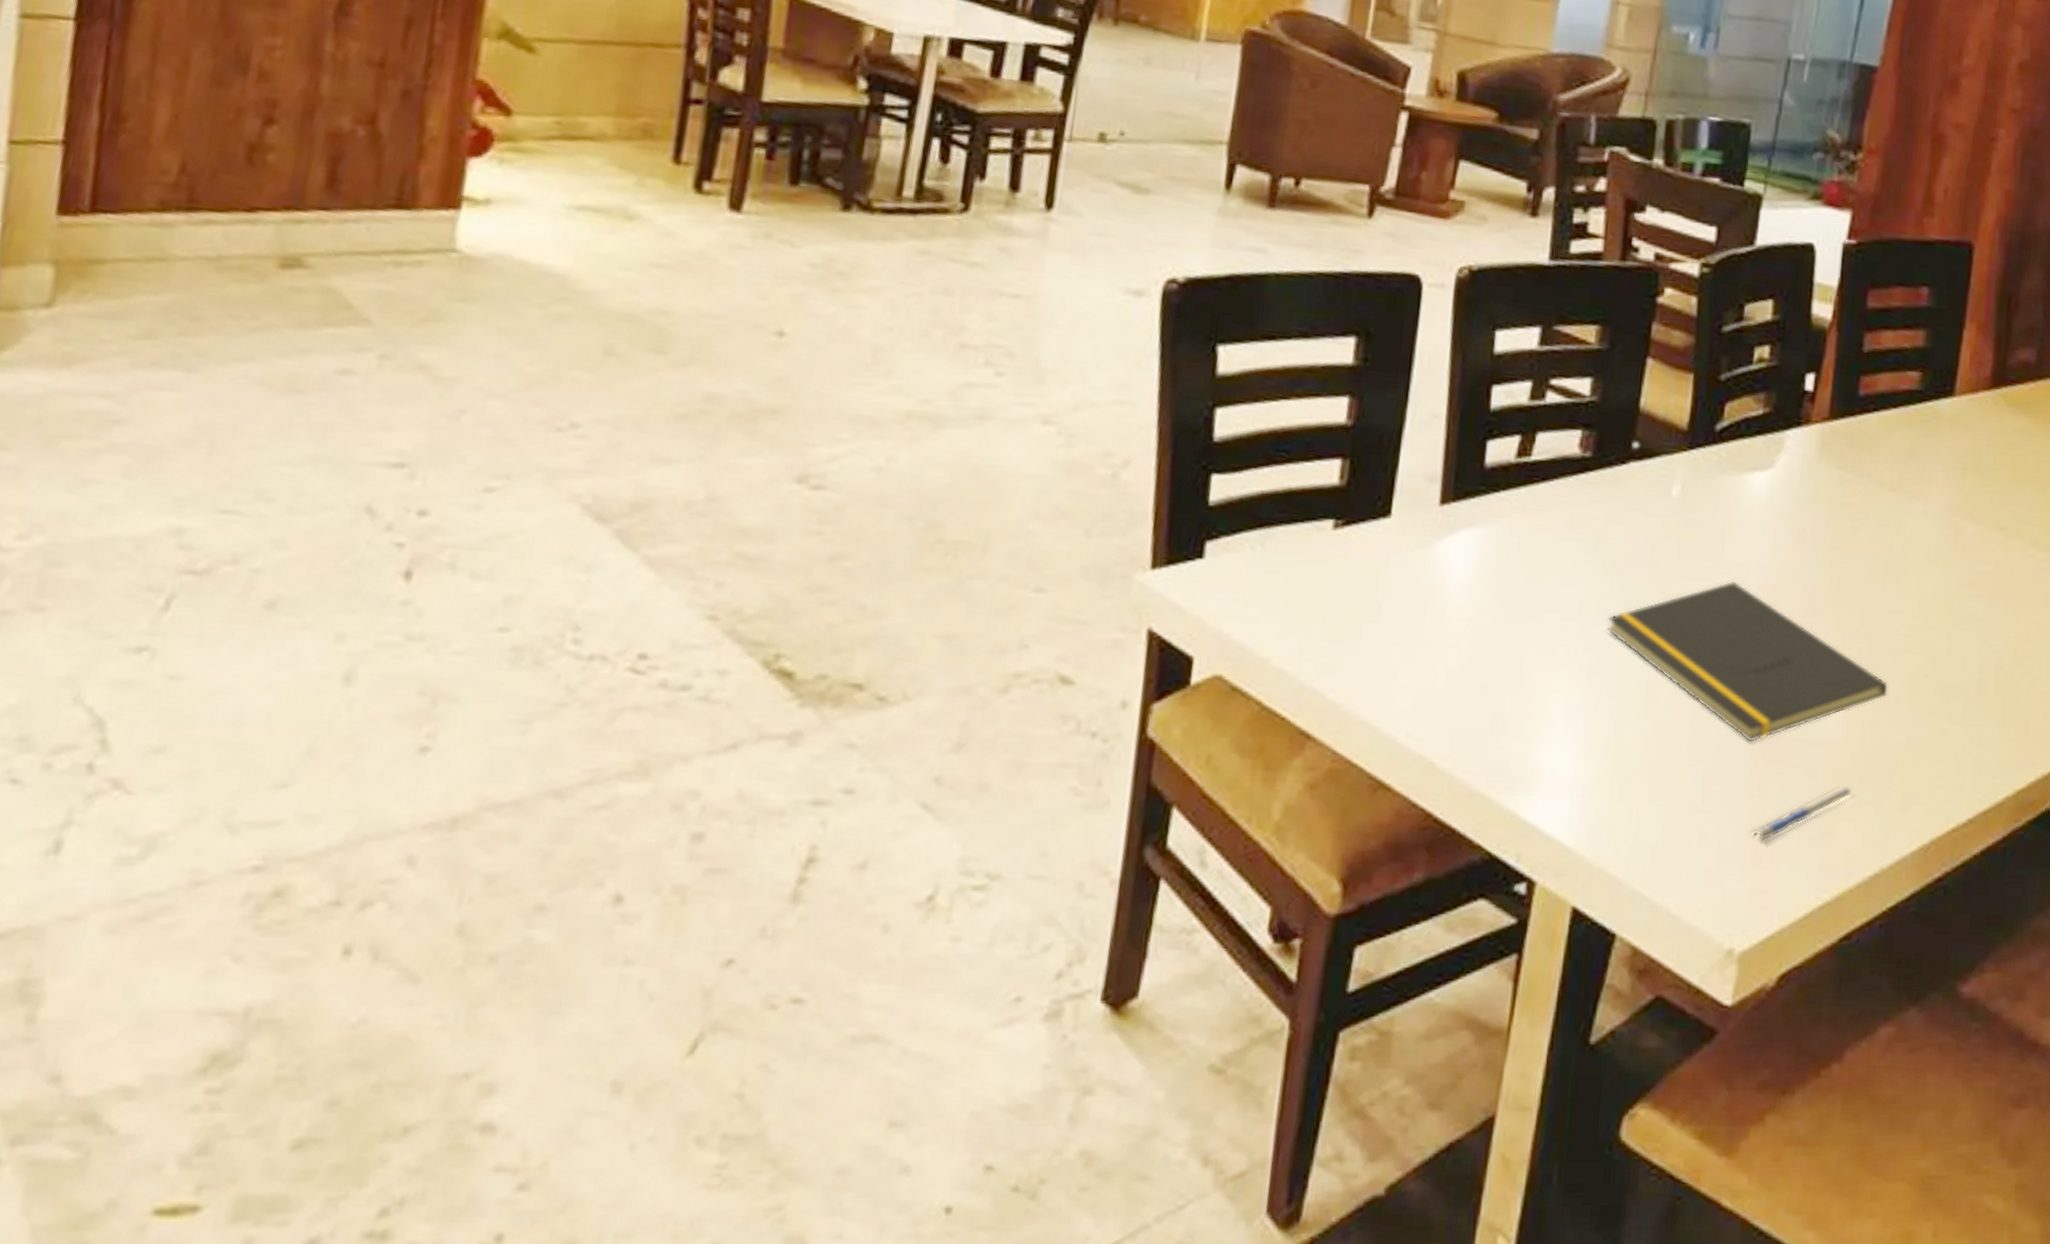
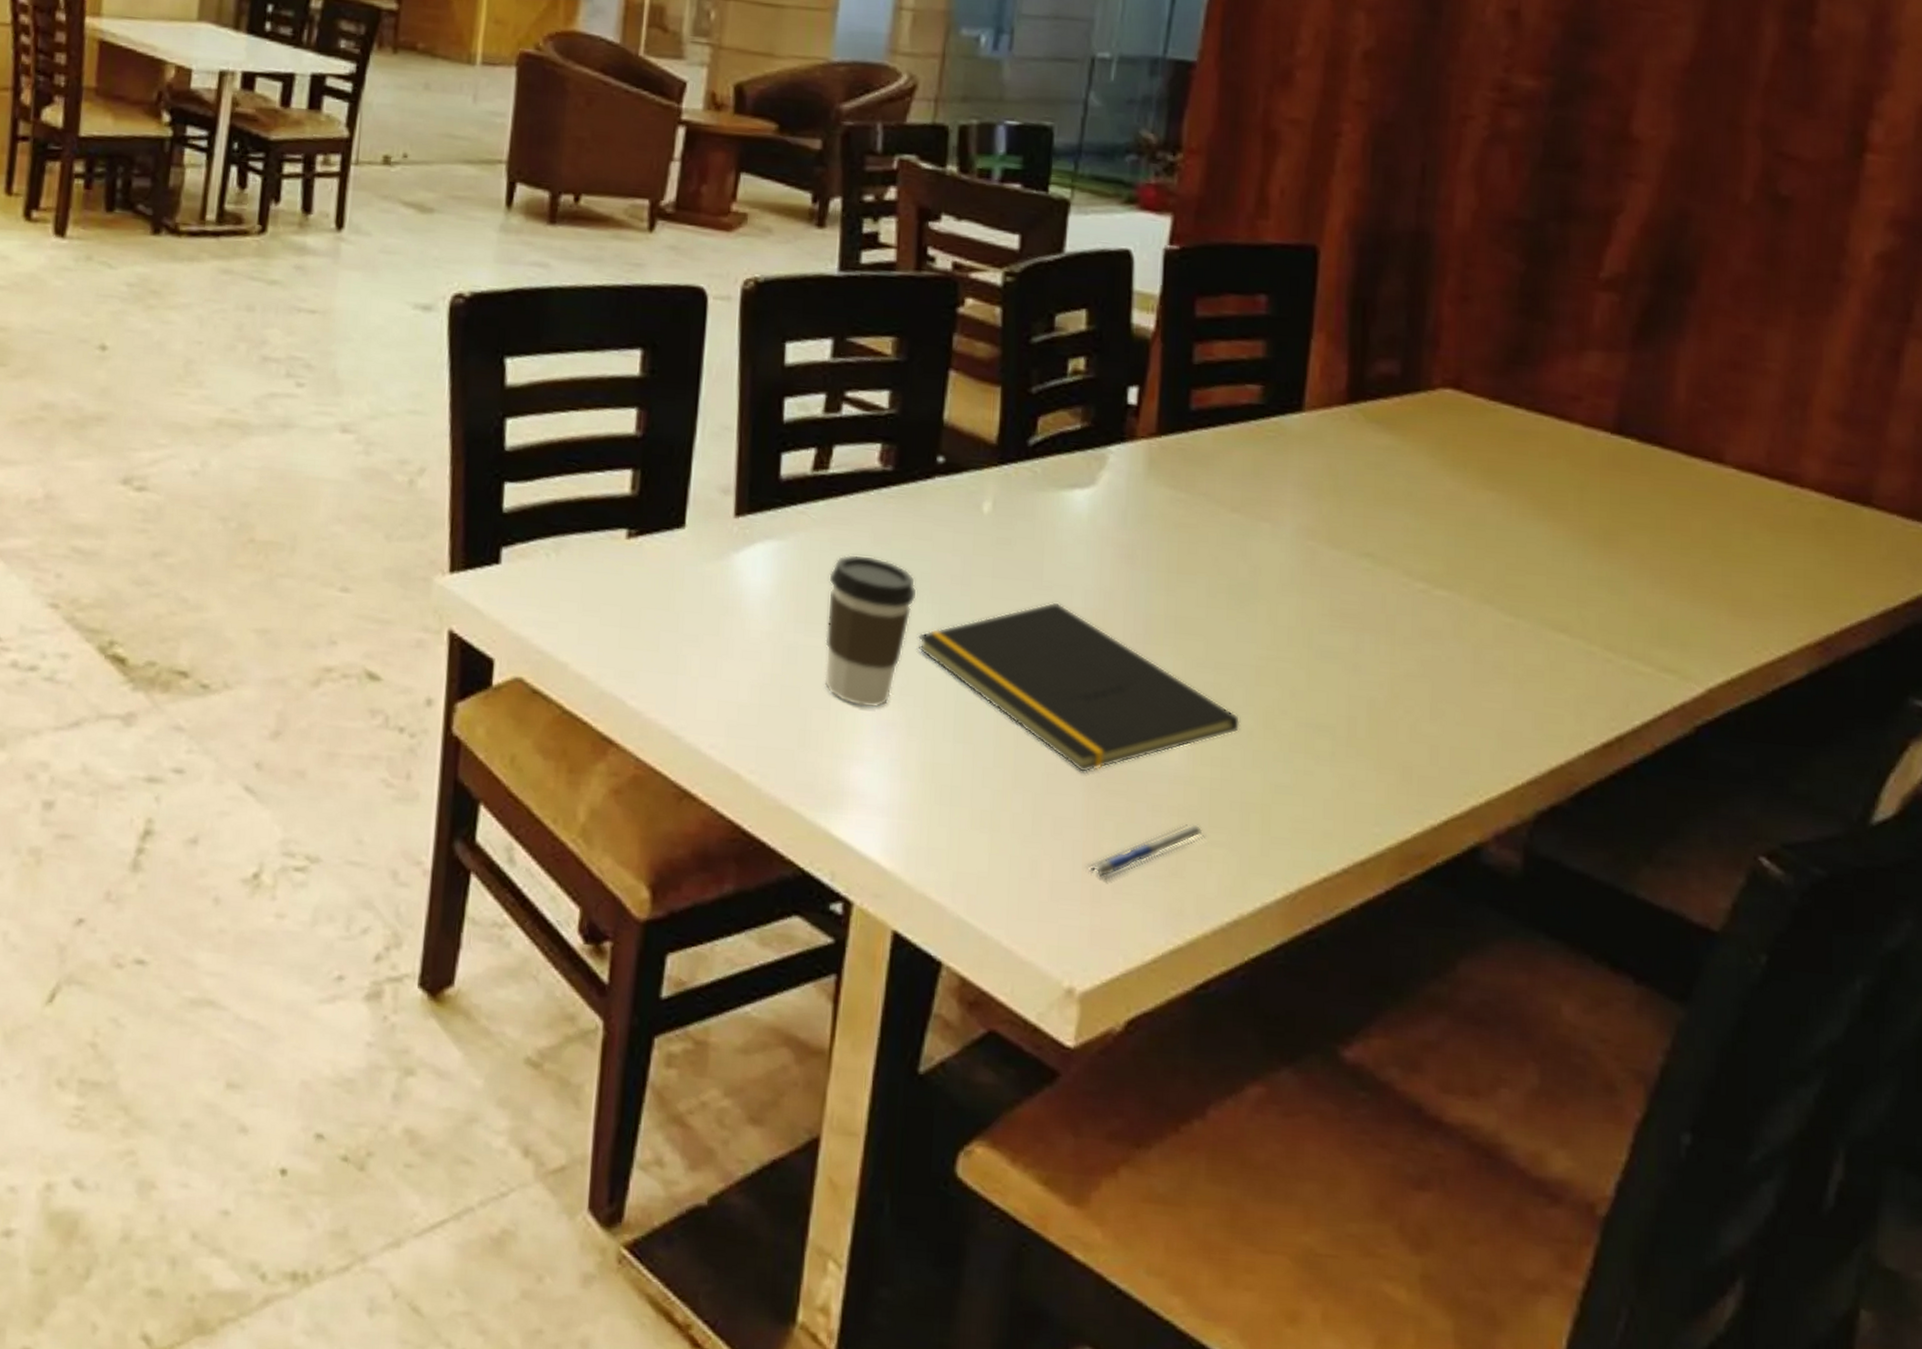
coffee cup: none [1518,539,1609,690] -> present [824,554,917,708]

